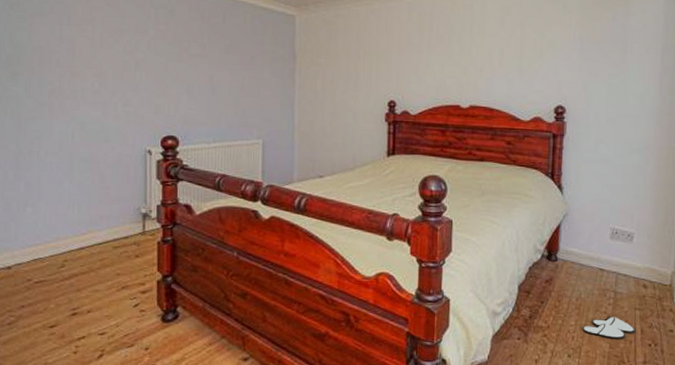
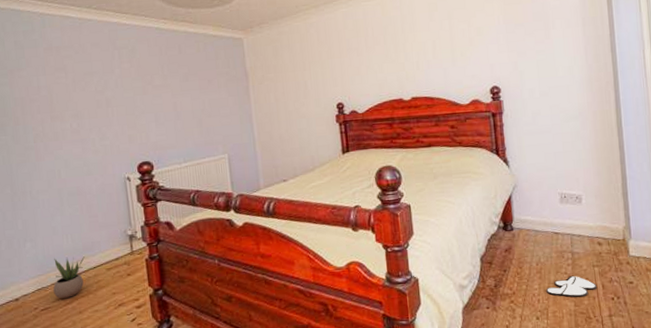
potted plant: none [51,228,90,274] -> present [53,256,85,299]

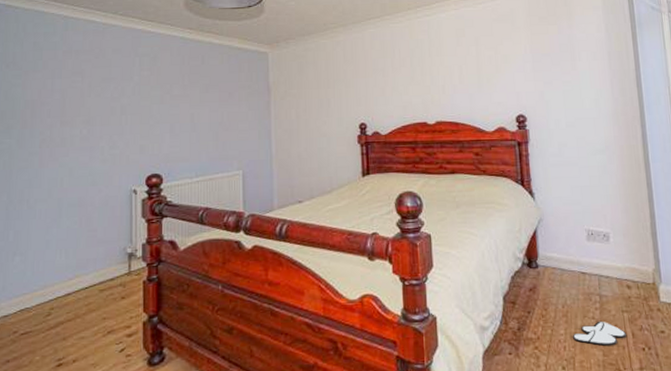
potted plant: present [53,256,85,299] -> none [38,275,77,323]

